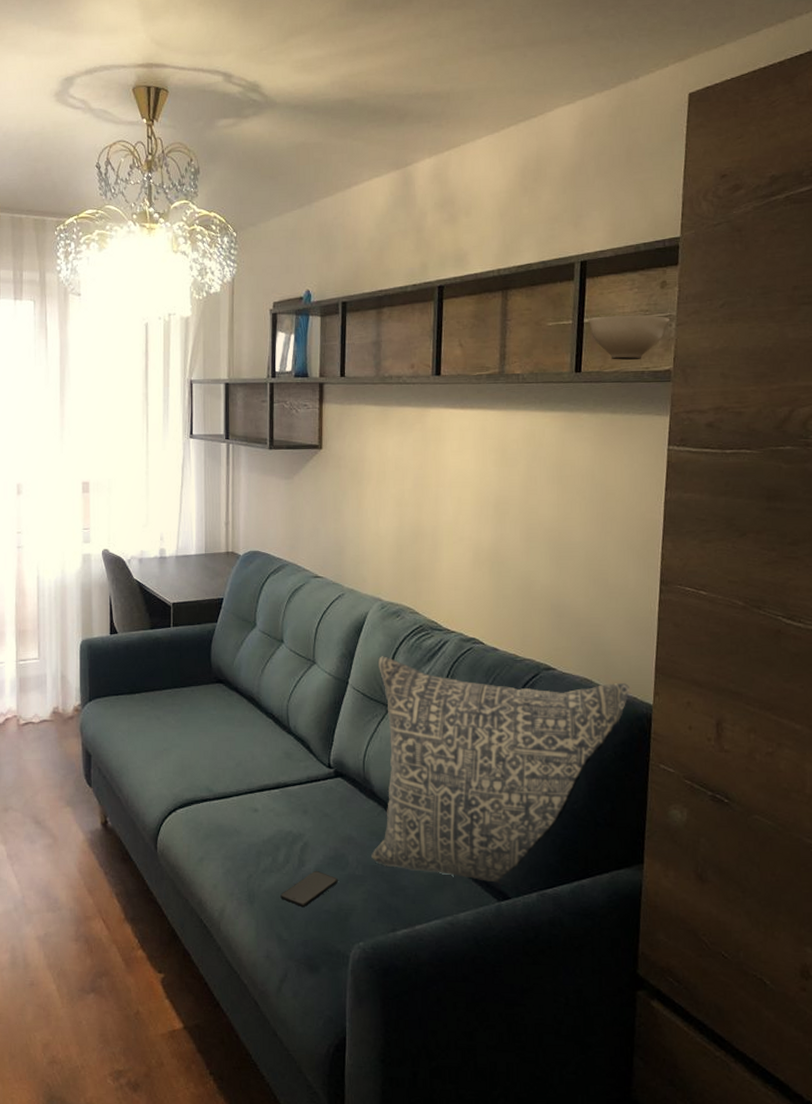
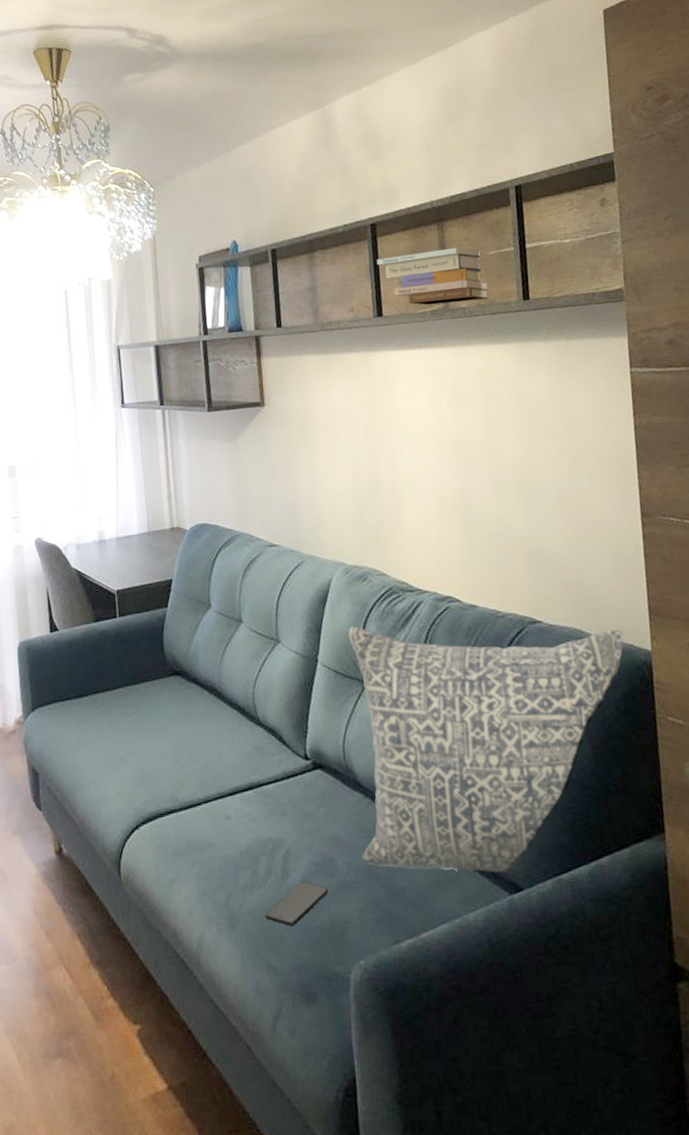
books: none [440,316,543,369] -> present [376,247,489,306]
bowl: present [589,314,669,361] -> none [530,234,614,284]

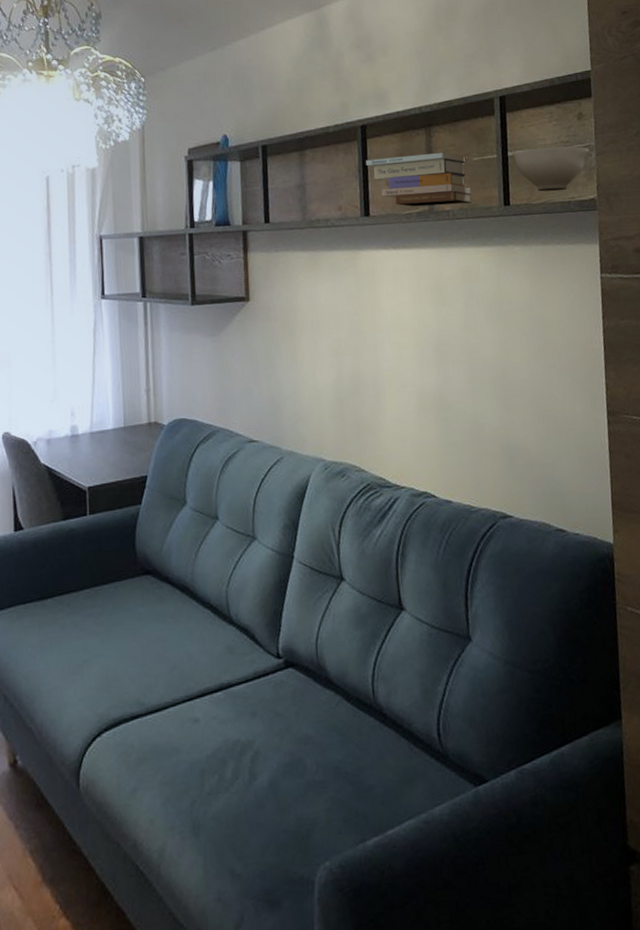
smartphone: present [265,881,329,927] -> none [230,783,296,831]
pillow: present [347,626,624,874] -> none [324,522,589,766]
bowl: none [530,234,614,284] -> present [512,146,589,192]

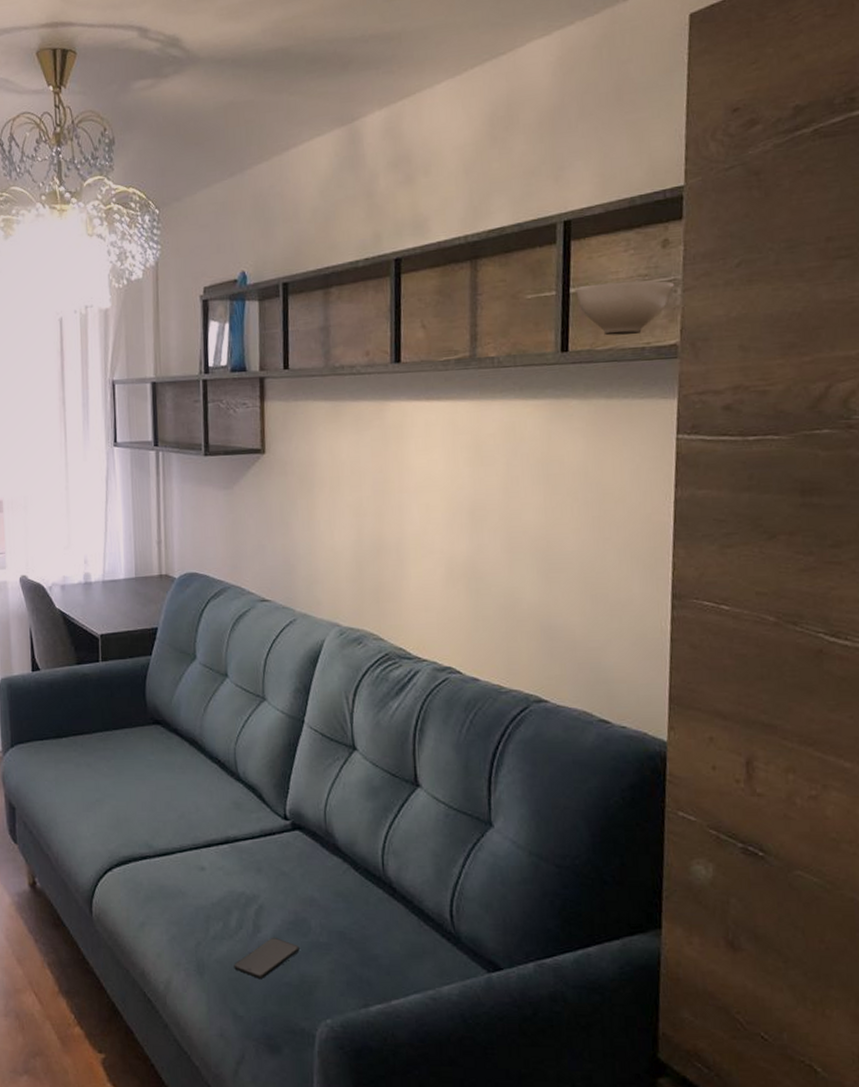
smartphone: none [230,783,296,831] -> present [234,938,300,980]
books: present [365,152,472,207] -> none [398,289,522,353]

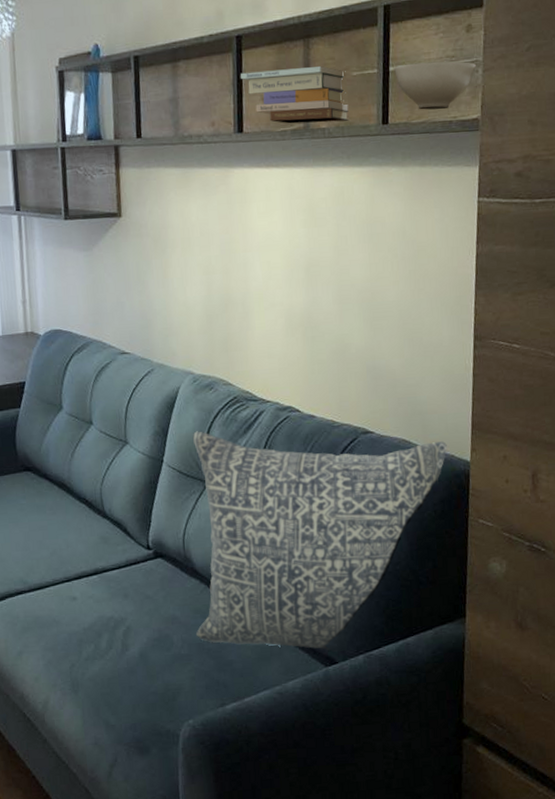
smartphone: present [234,938,300,980] -> none [105,654,164,692]
pillow: none [337,690,638,953] -> present [192,431,447,650]
books: none [398,289,522,353] -> present [240,66,349,124]

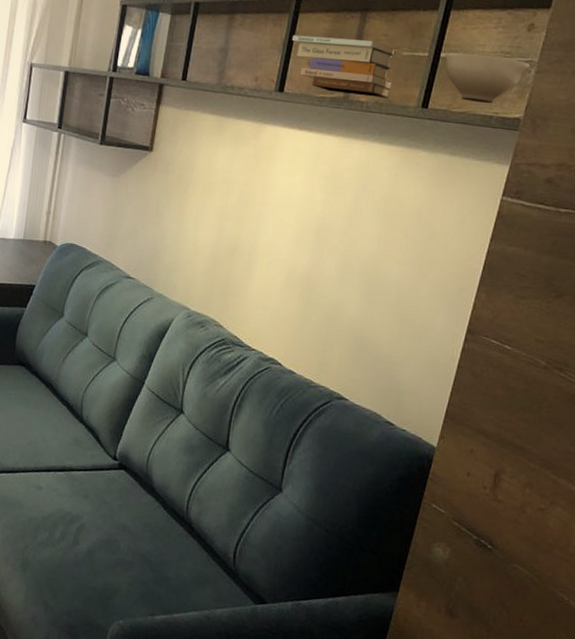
pillow: present [192,431,447,650] -> none [142,362,417,590]

